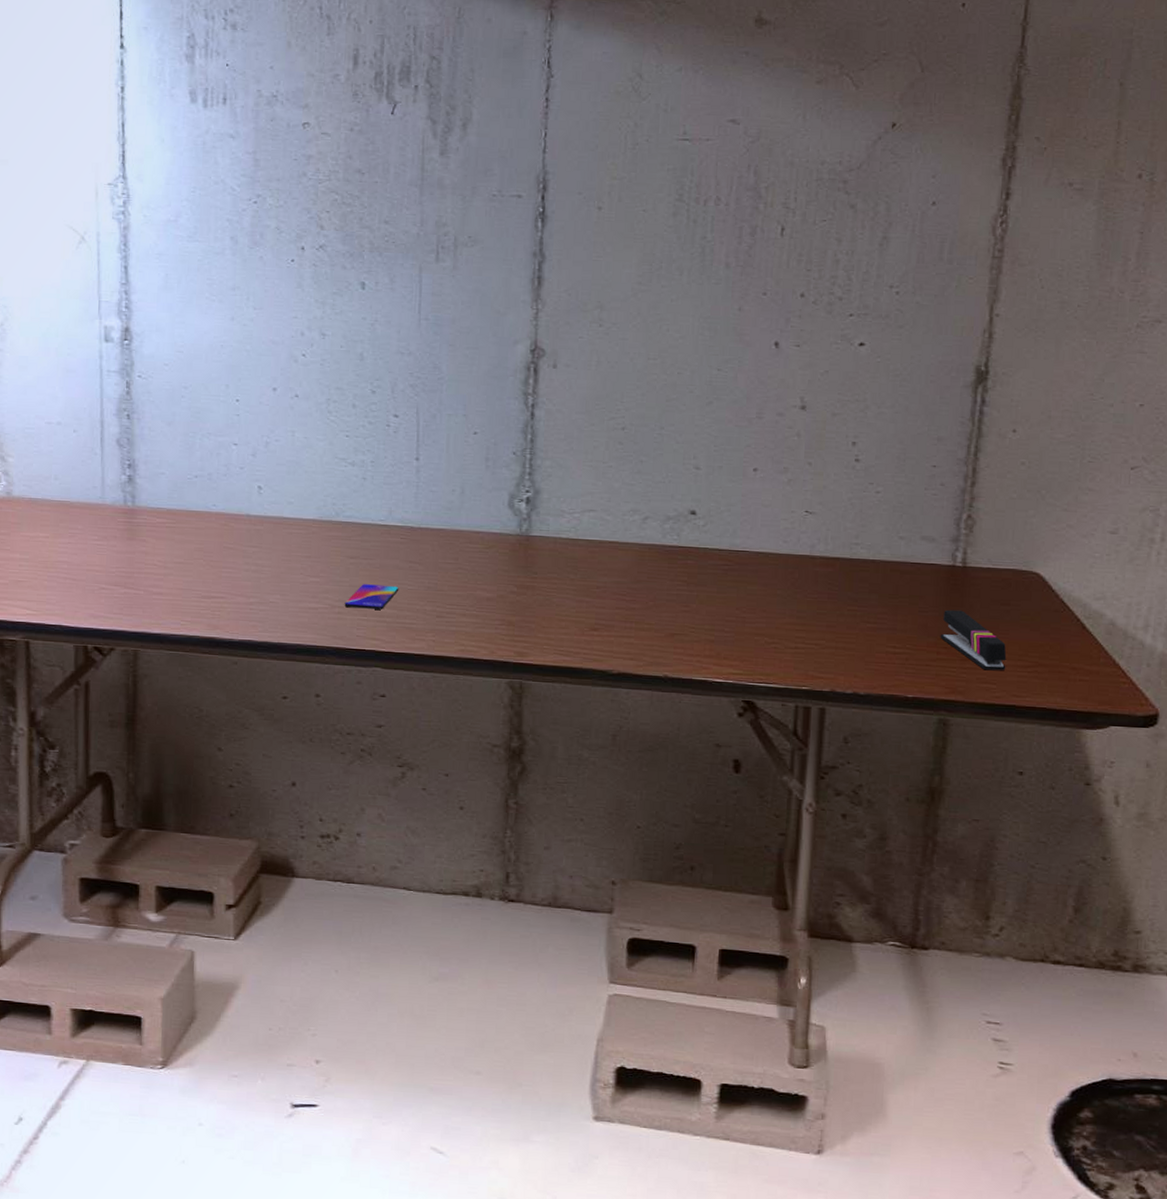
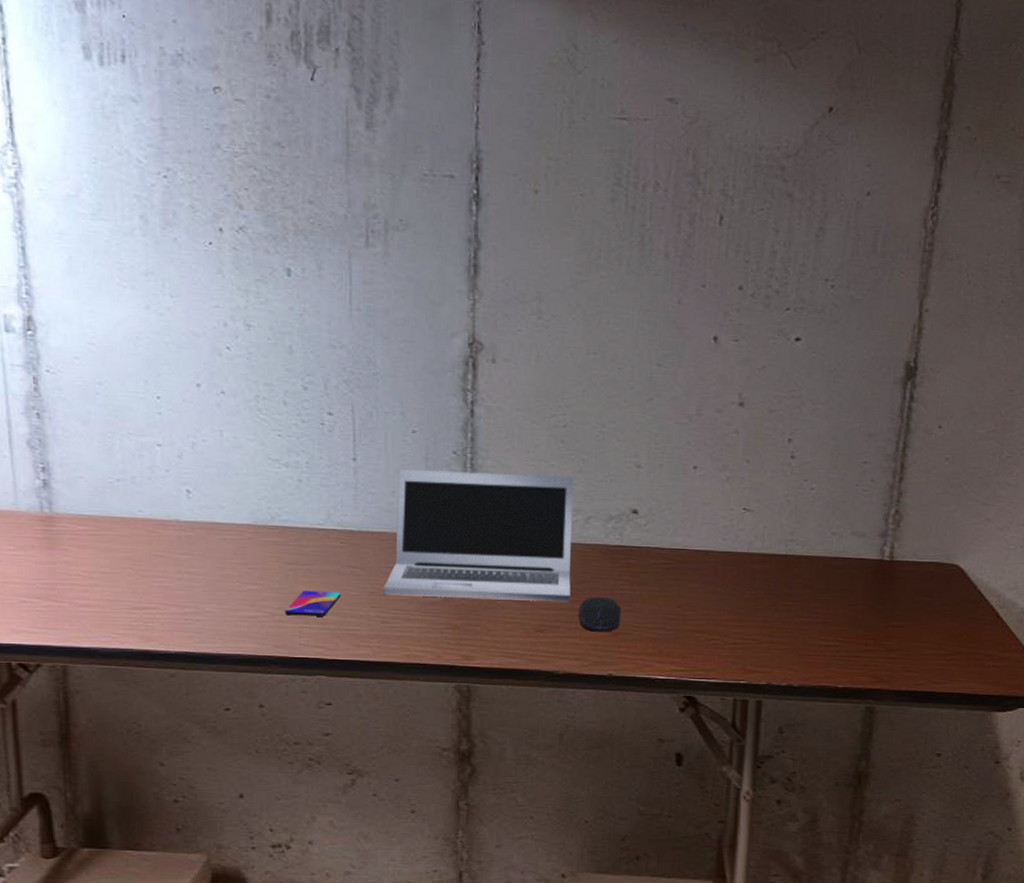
laptop: none [440,469,632,601] -> present [383,469,574,602]
computer mouse: none [634,596,678,633] -> present [578,596,621,632]
stapler: present [940,609,1007,671] -> none [868,602,928,660]

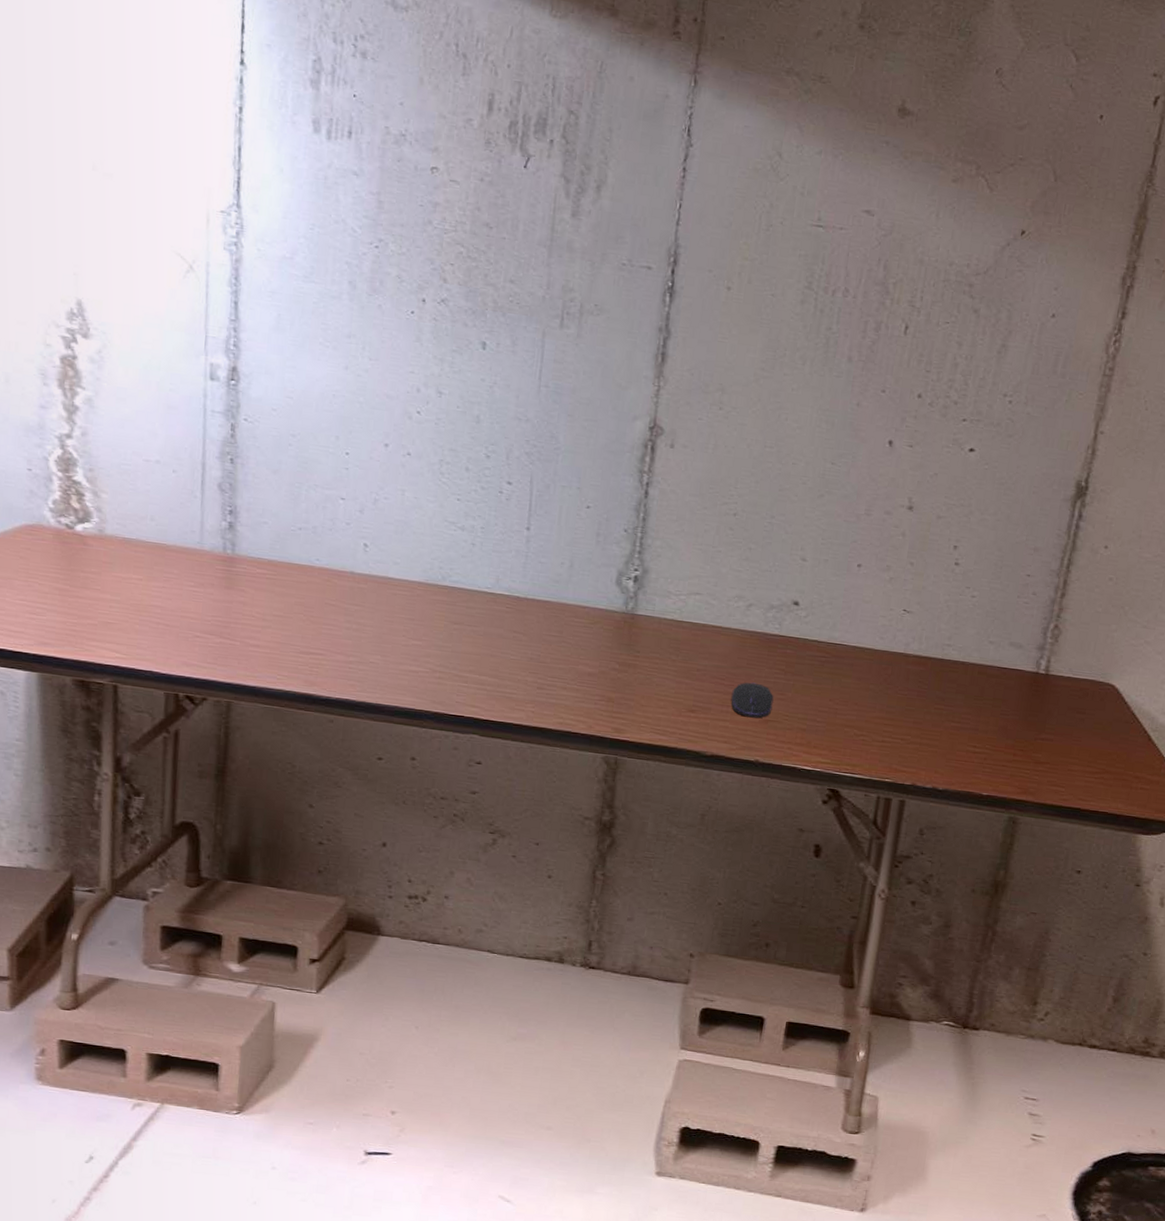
smartphone: present [285,591,341,616] -> none [445,650,502,677]
laptop: present [383,469,574,602] -> none [542,542,740,685]

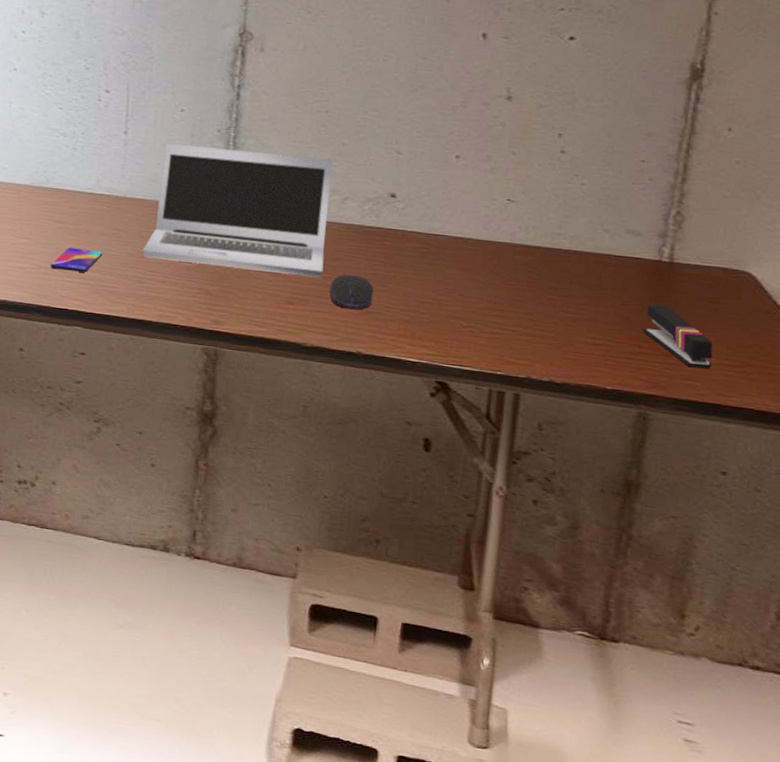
smartphone: none [445,650,502,677] -> present [50,247,103,273]
laptop: none [542,542,740,685] -> present [142,143,333,277]
stapler: none [1018,714,1078,775] -> present [643,304,713,368]

